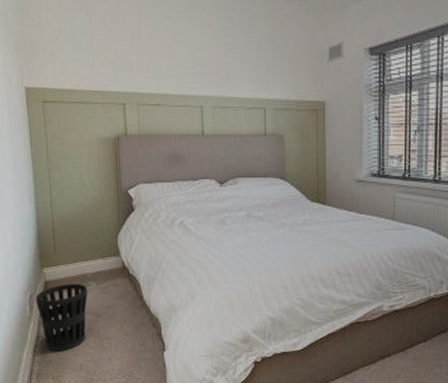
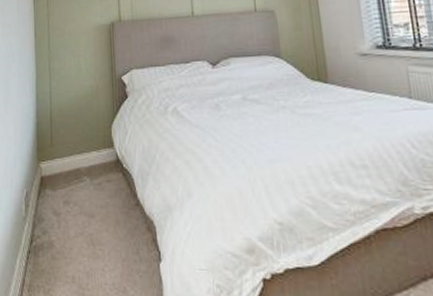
wastebasket: present [35,284,88,352] -> none [31,180,82,260]

